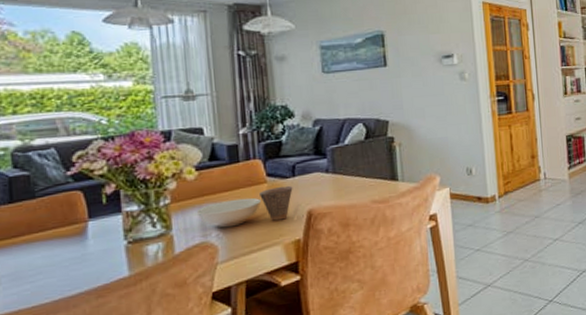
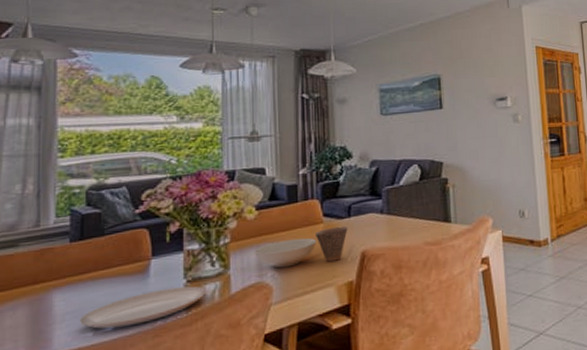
plate: none [17,247,149,291] -> present [80,286,207,329]

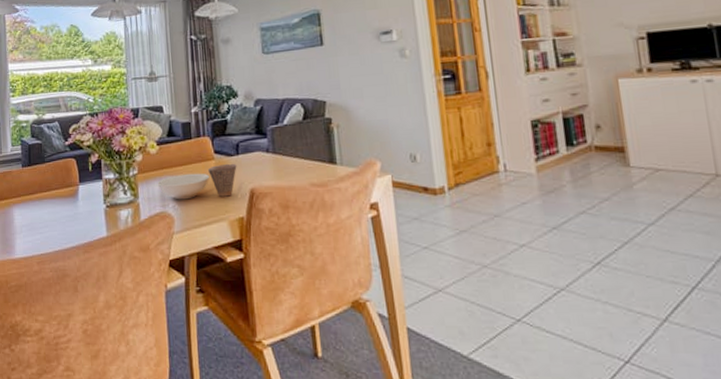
plate: present [80,286,207,329] -> none [32,211,122,242]

